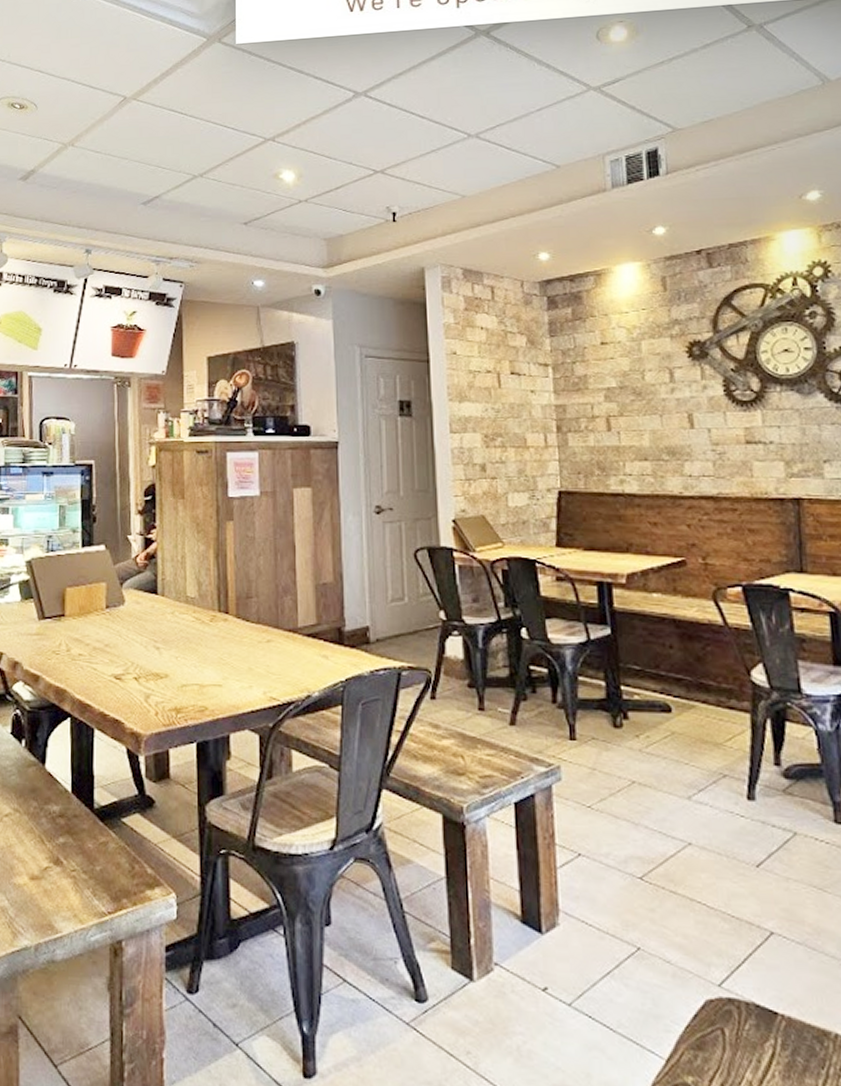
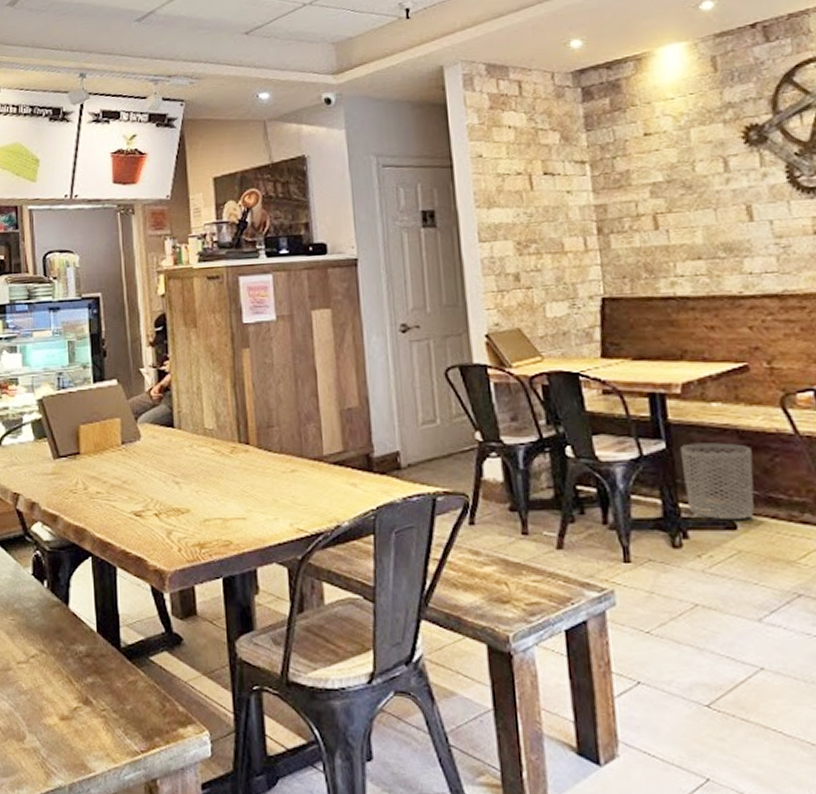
waste bin: none [624,630,688,703] -> present [681,442,755,519]

